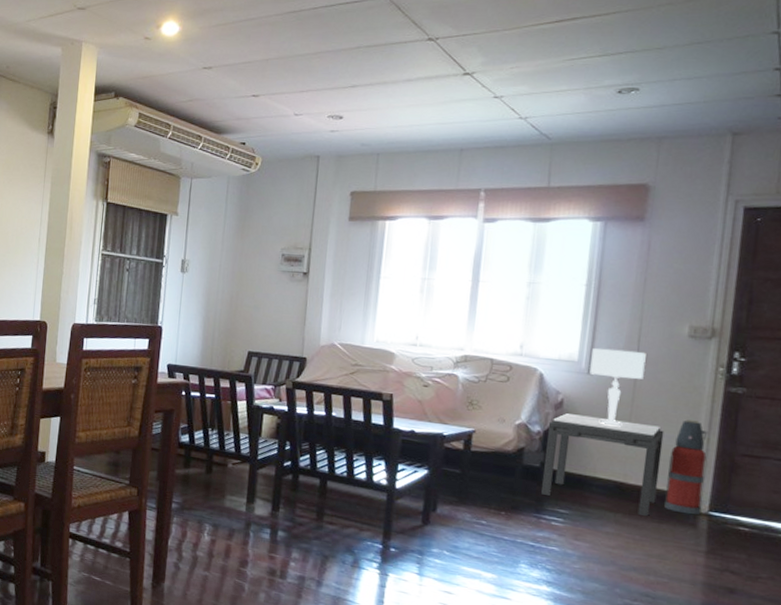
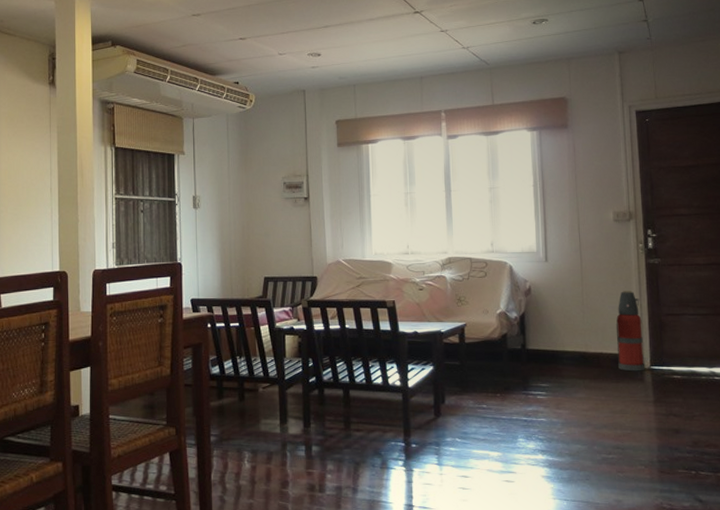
side table: present [540,413,665,516] -> none [522,298,612,378]
table lamp: present [589,348,646,426] -> none [546,237,587,303]

